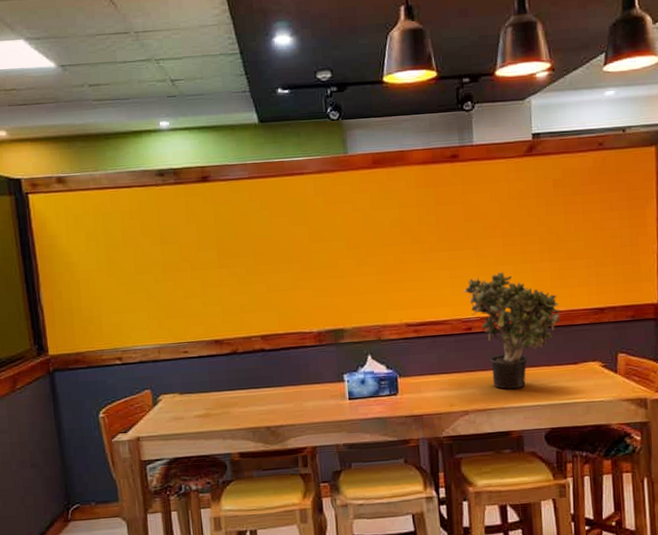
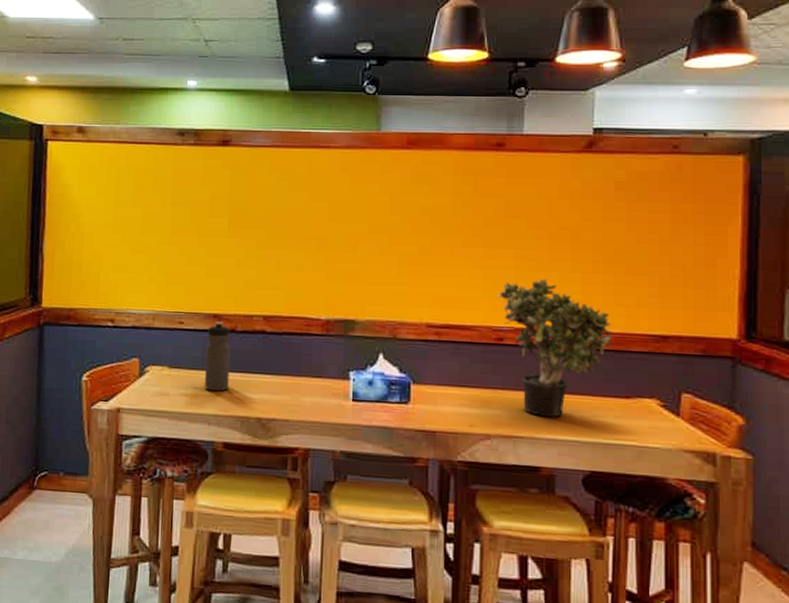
water bottle: none [211,346,237,410] -> present [204,321,231,392]

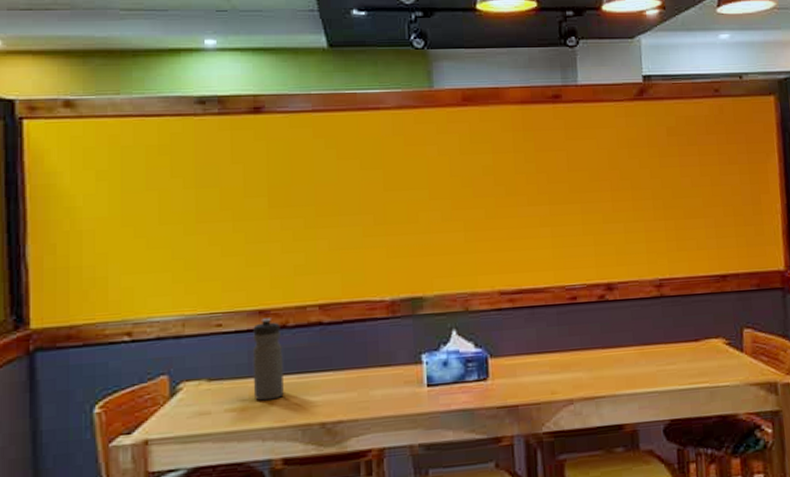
potted plant: present [496,278,614,417] -> none [566,230,679,372]

